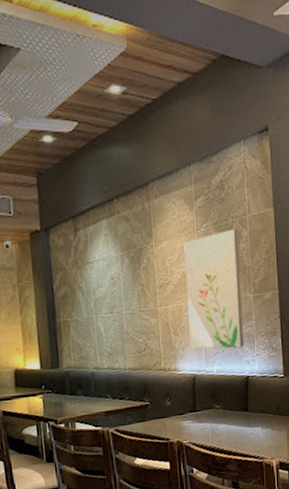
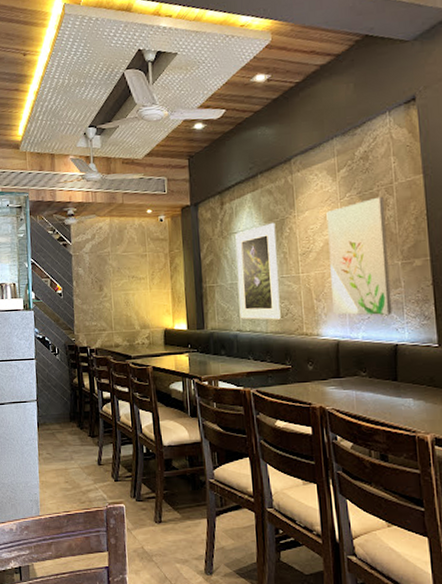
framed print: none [90,252,139,356] -> present [235,222,281,320]

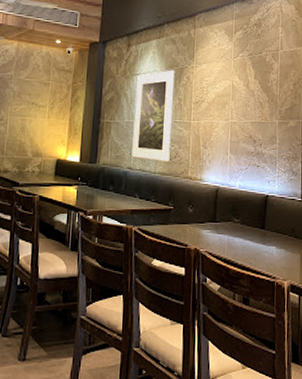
wall art: present [326,196,392,315] -> none [217,60,270,167]

